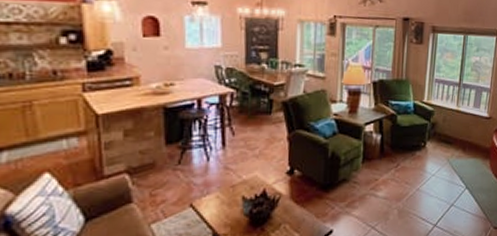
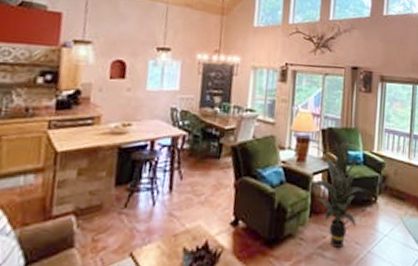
indoor plant: none [362,92,416,188] -> present [310,141,367,248]

